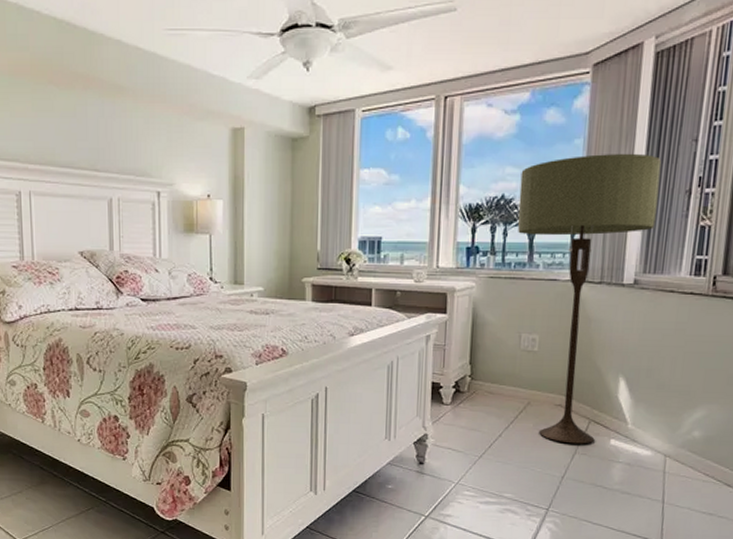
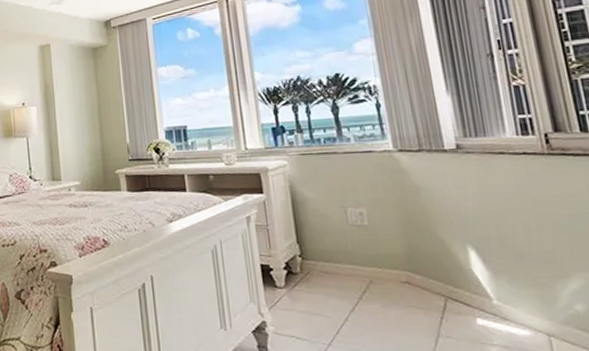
floor lamp: present [517,154,662,444] -> none [312,25,464,326]

